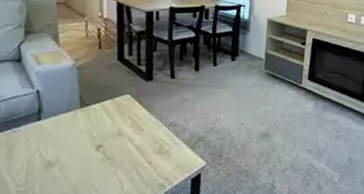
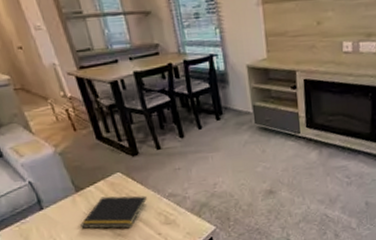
notepad: none [72,116,149,153] -> present [80,195,148,229]

